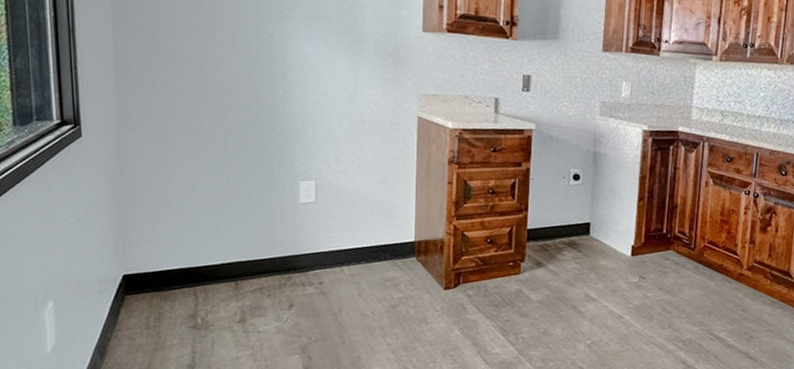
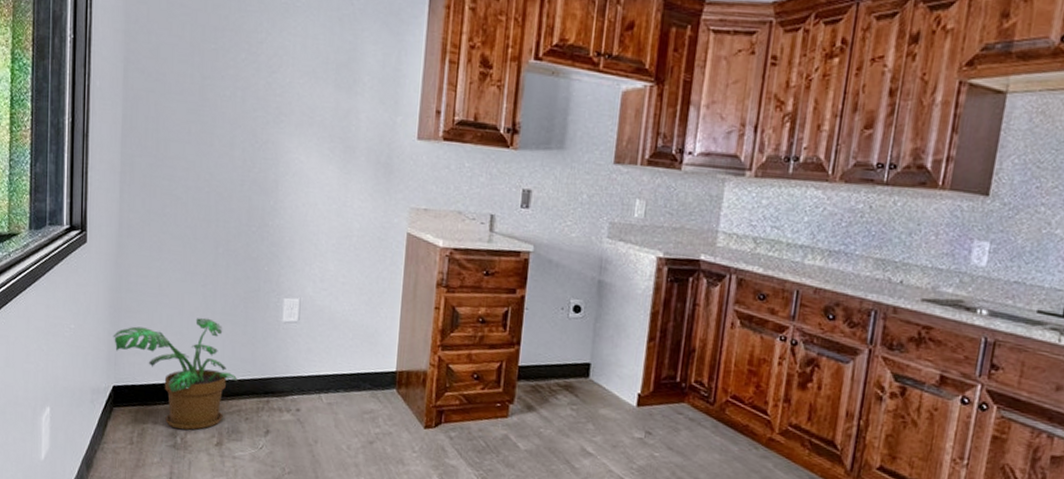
potted plant: none [119,203,258,311] -> present [113,317,238,430]

